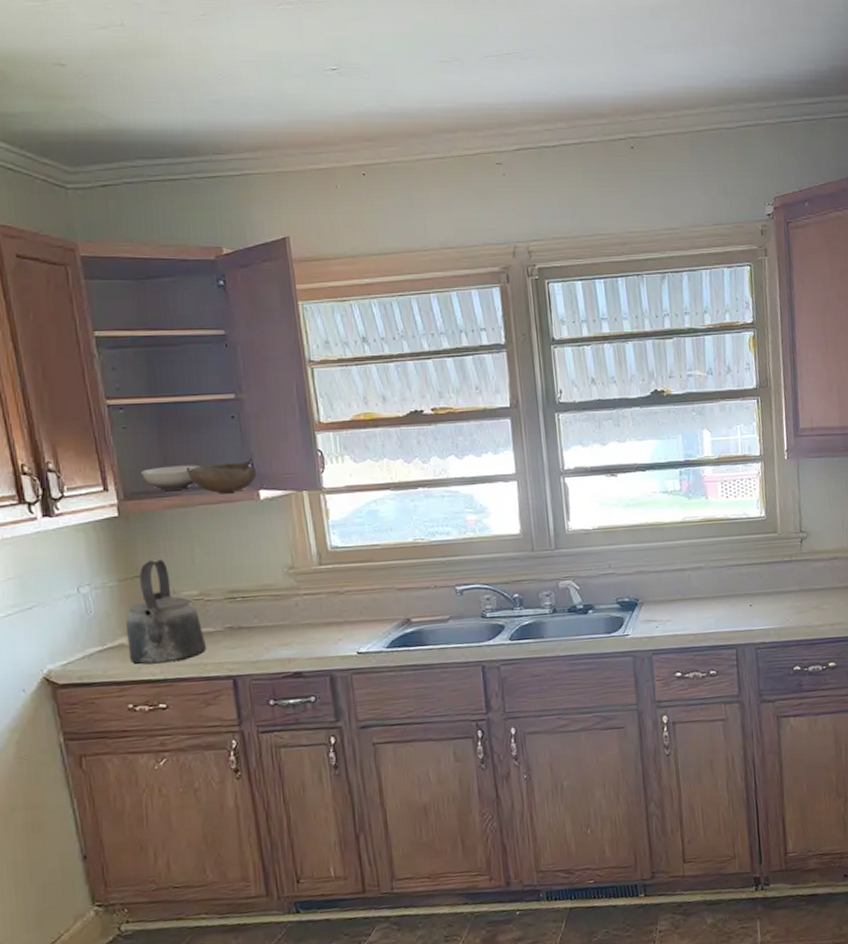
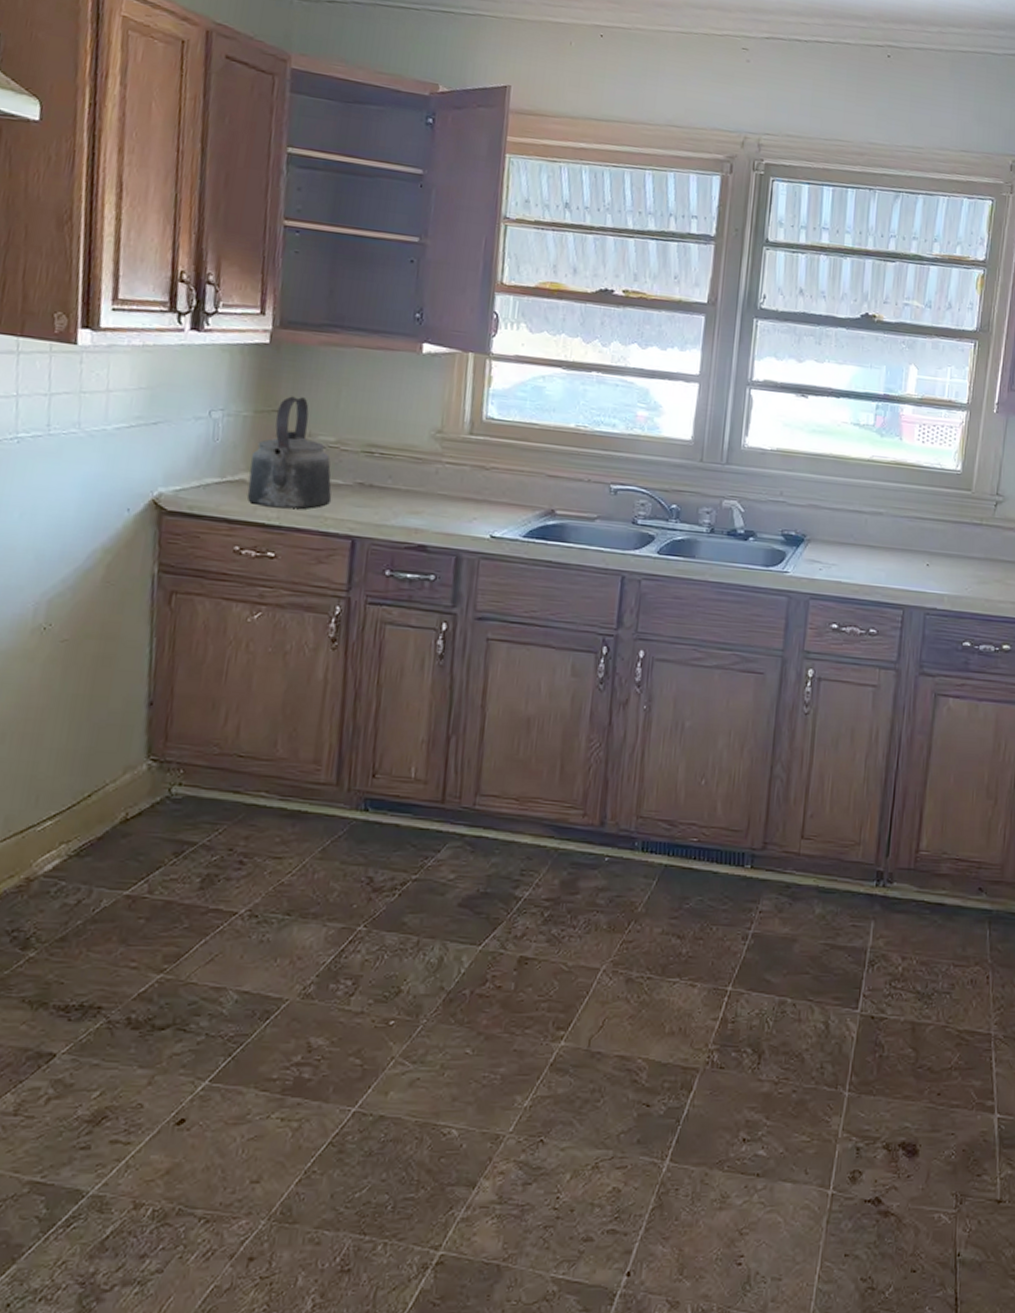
bowl: present [140,464,200,491] -> none [302,299,367,328]
bowl: present [186,460,257,493] -> none [351,303,426,341]

